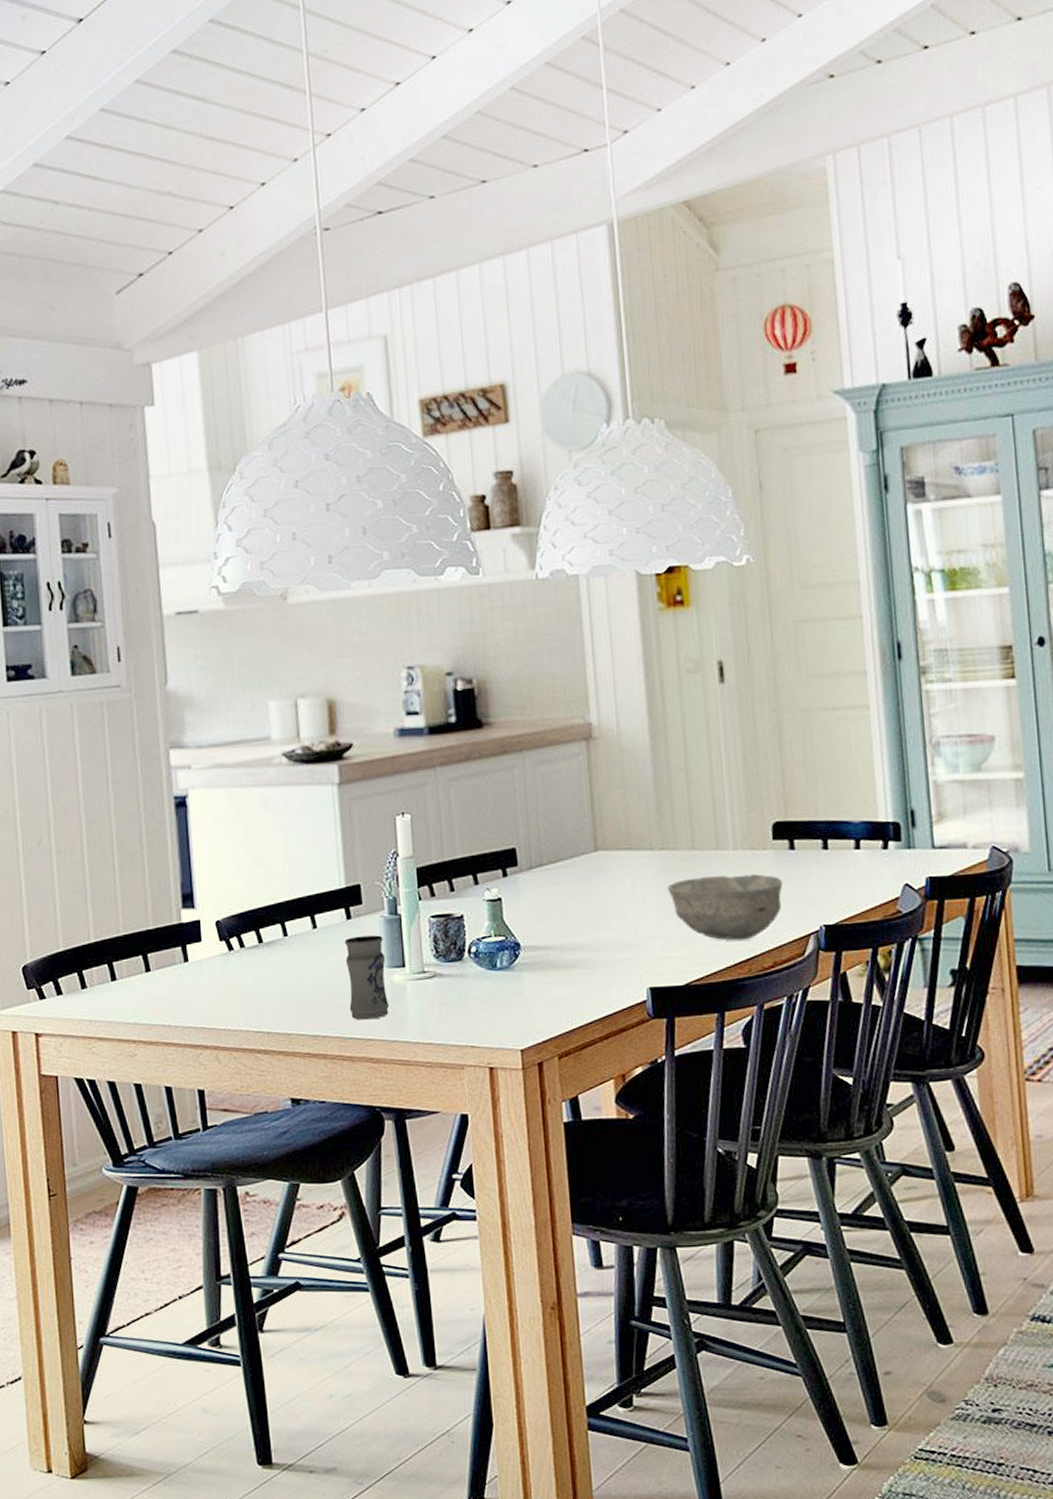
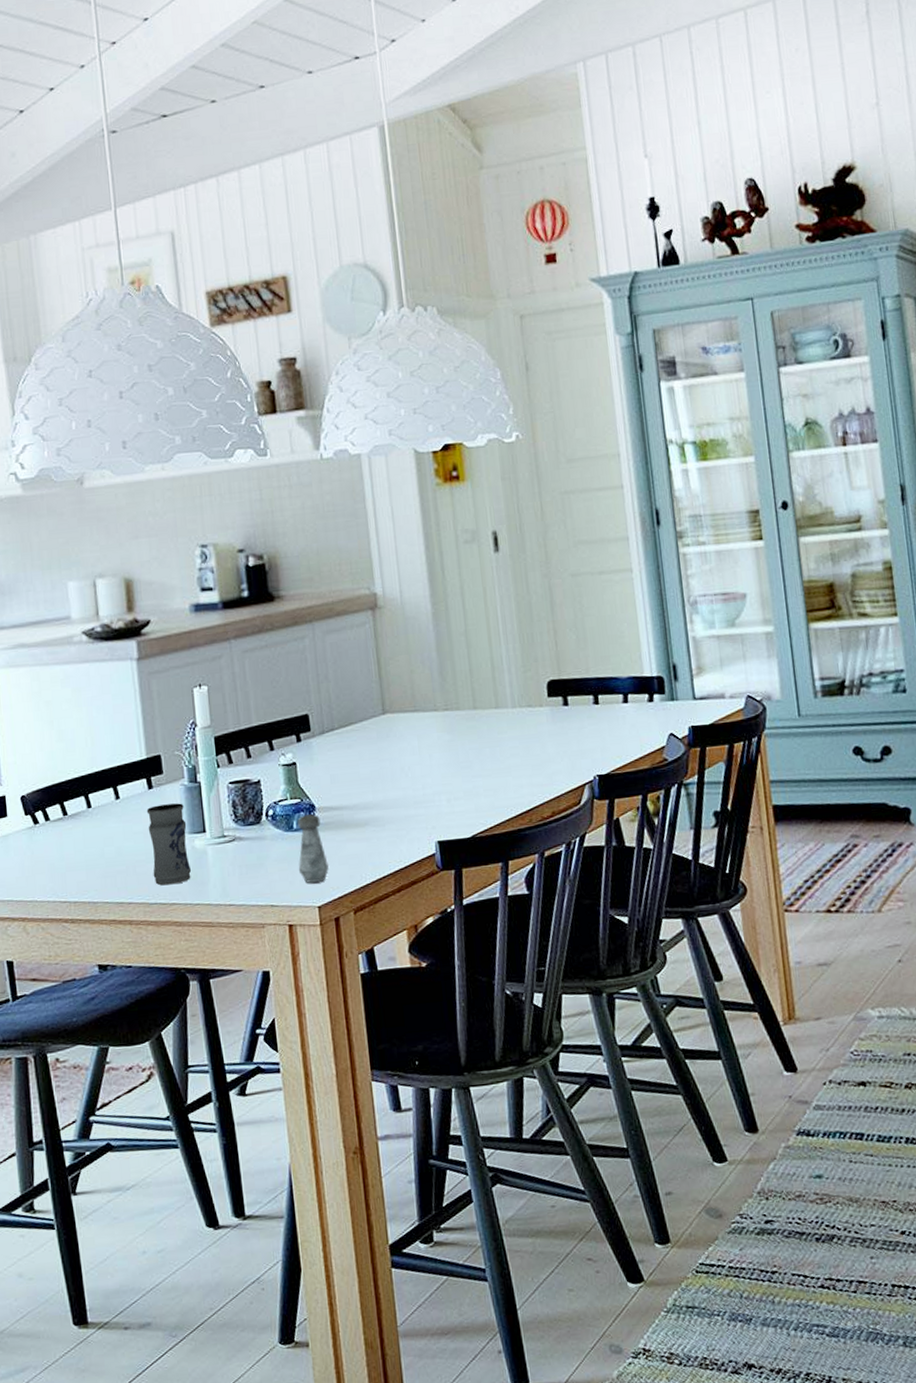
salt shaker: none [501,953,533,1025] -> present [297,814,329,883]
bowl: present [667,874,783,940] -> none [452,730,559,793]

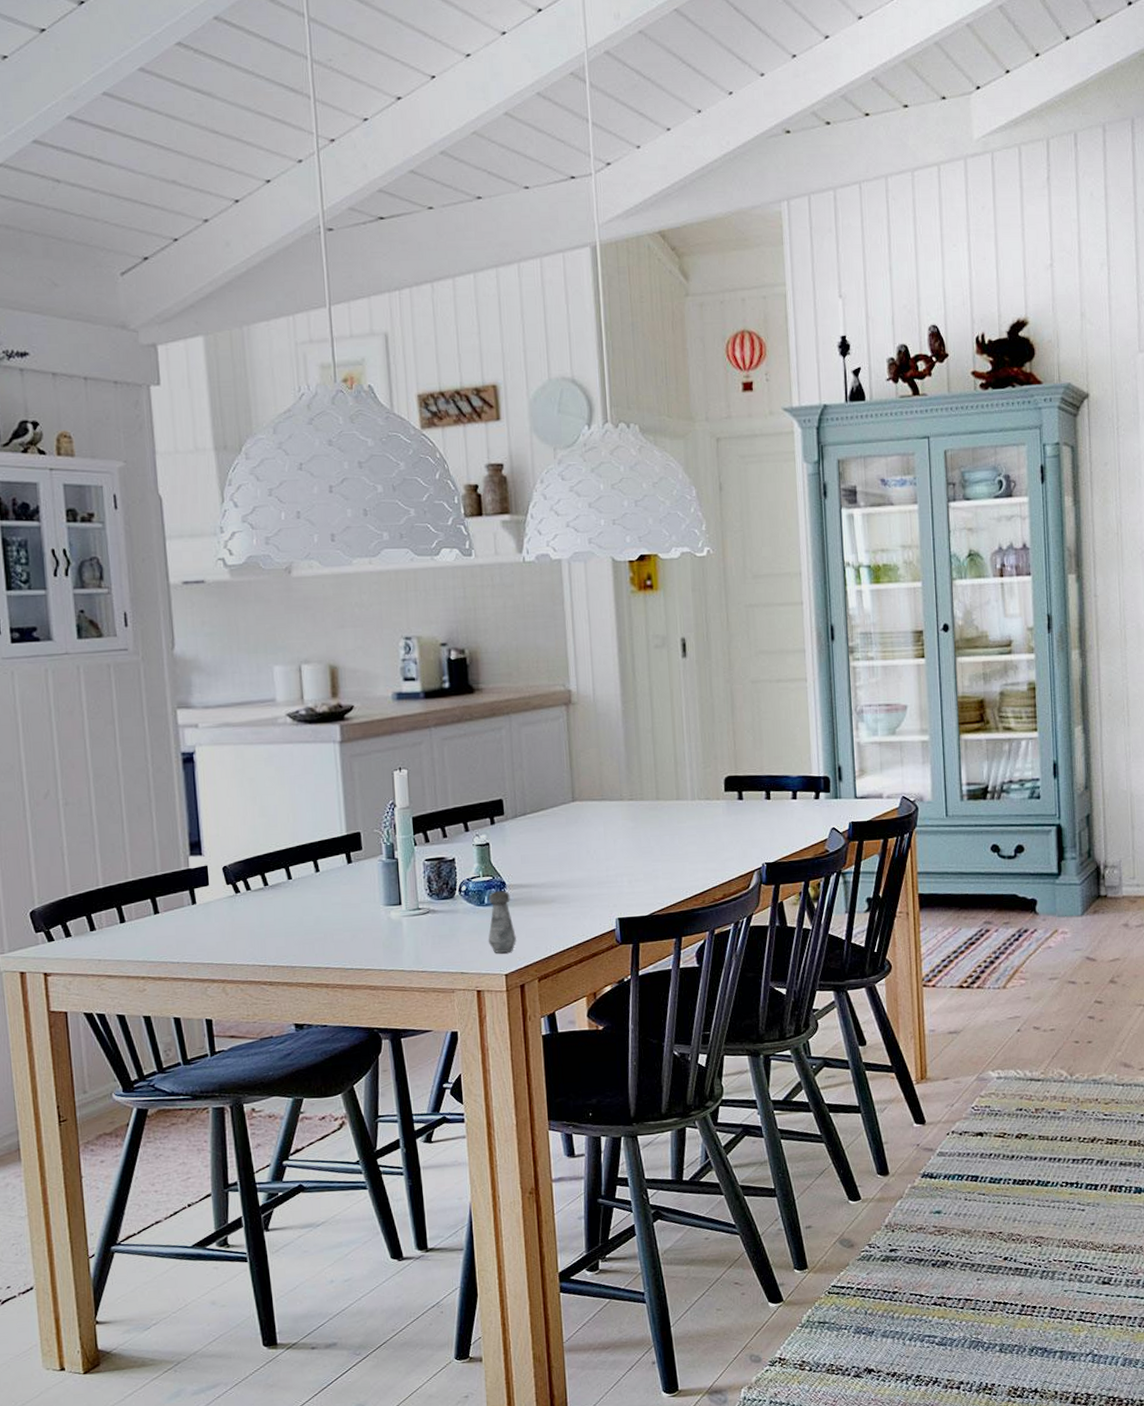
jar: present [146,803,191,886] -> none [345,877,386,953]

